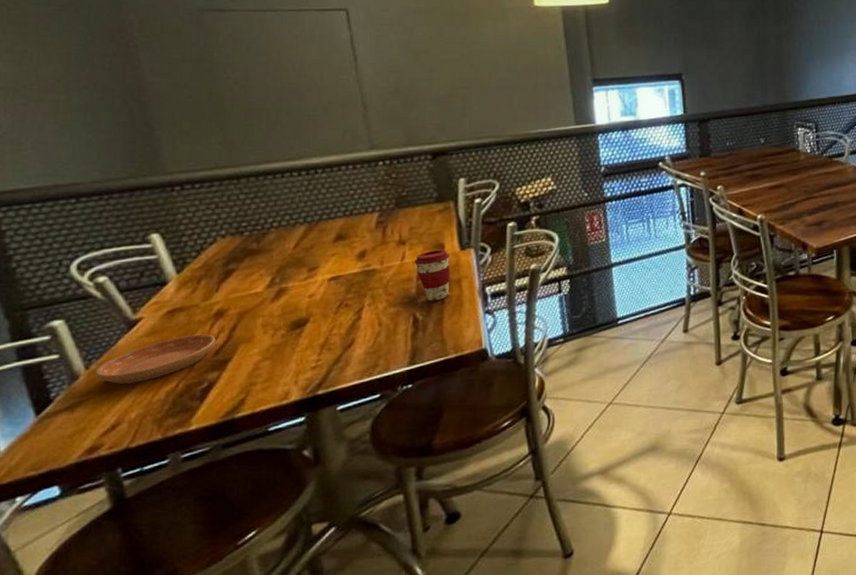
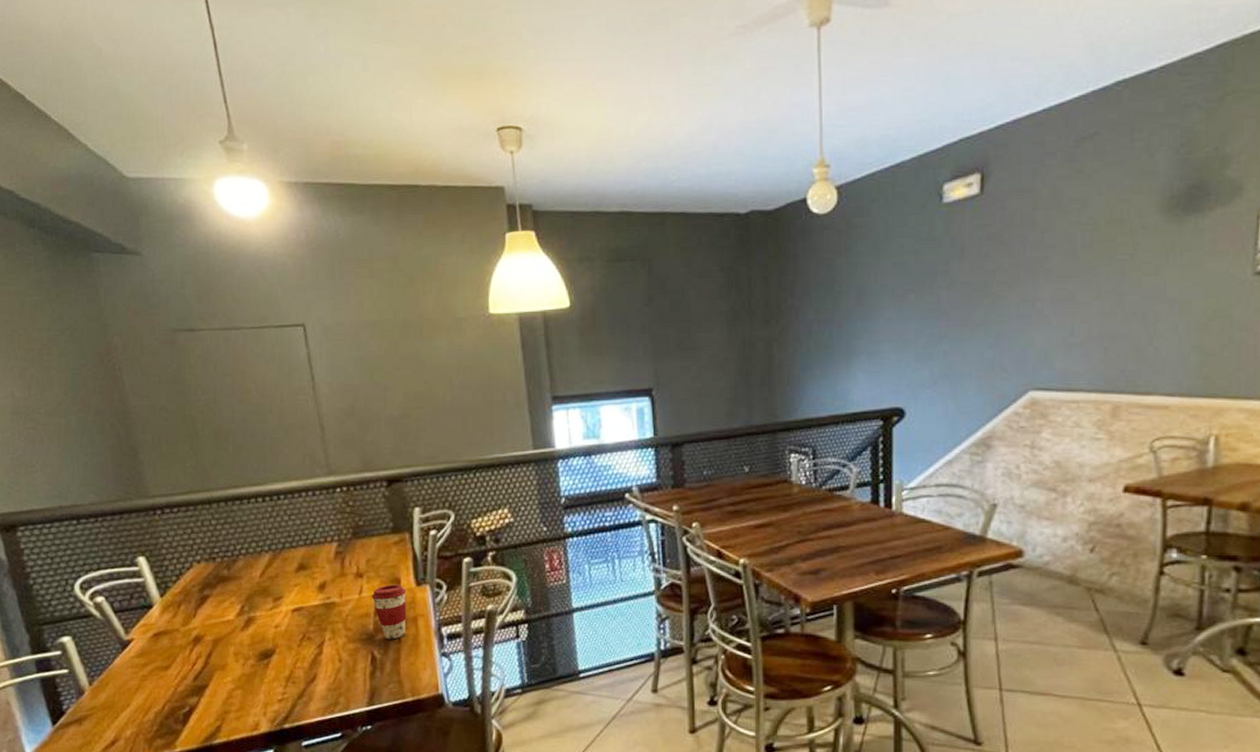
saucer: present [94,334,216,384] -> none [96,658,195,702]

